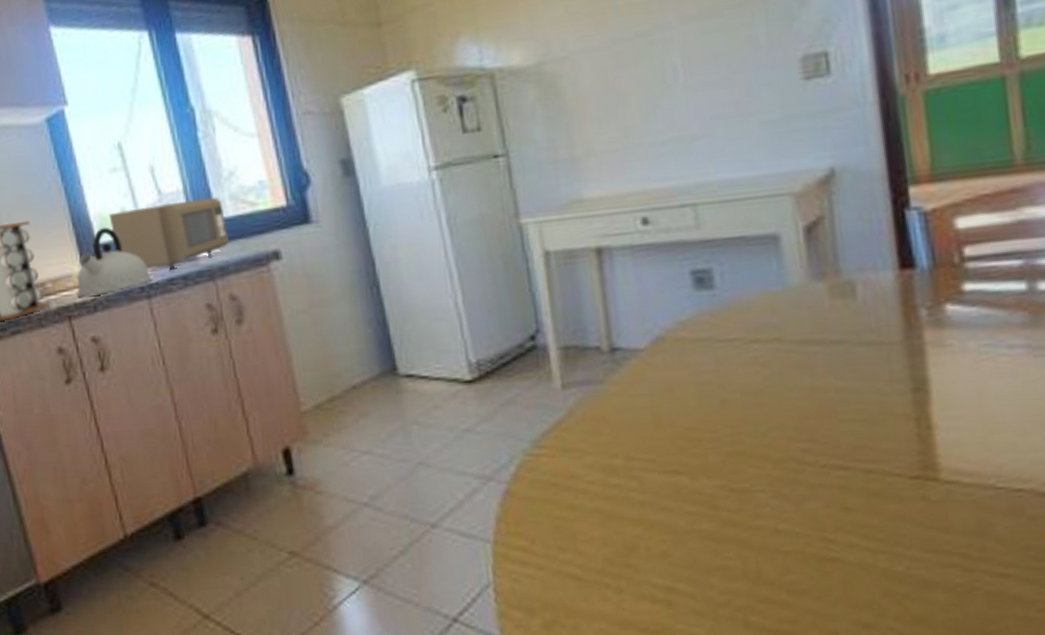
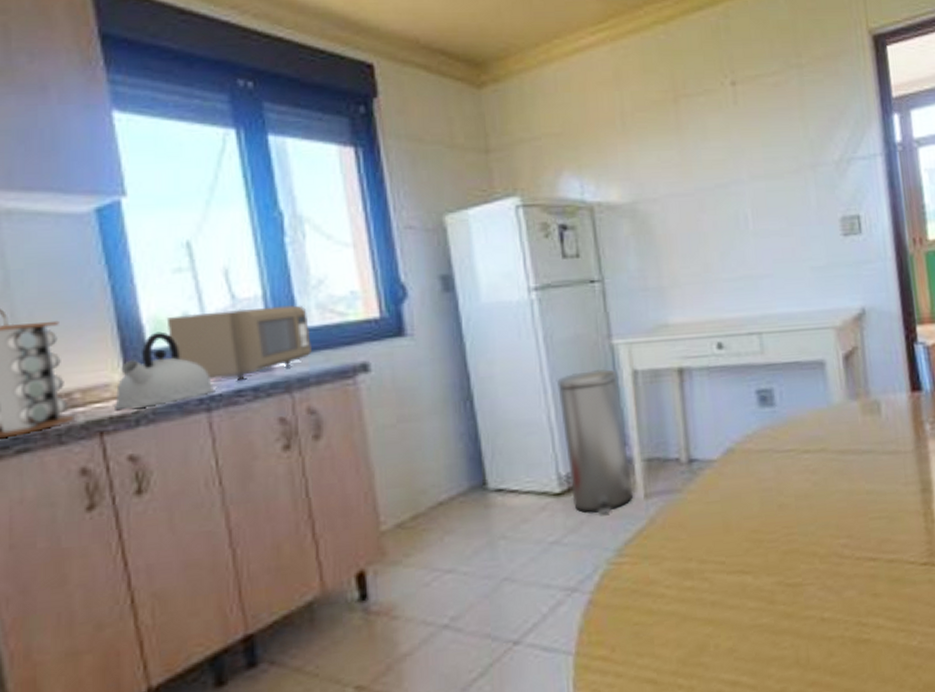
pedal bin: none [463,250,548,403] -> present [557,369,632,514]

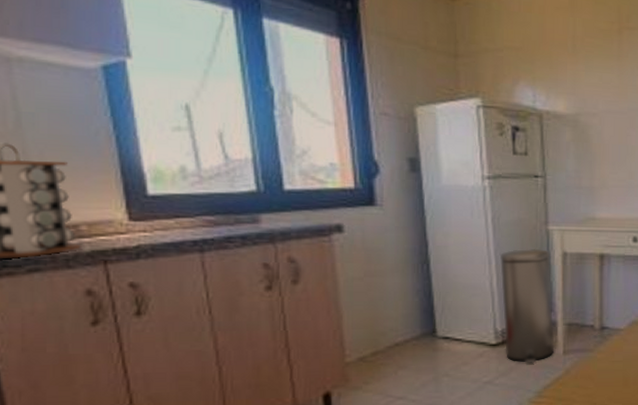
kettle: present [115,331,215,411] -> none [118,180,208,245]
microwave: present [166,305,312,380] -> none [165,167,294,229]

